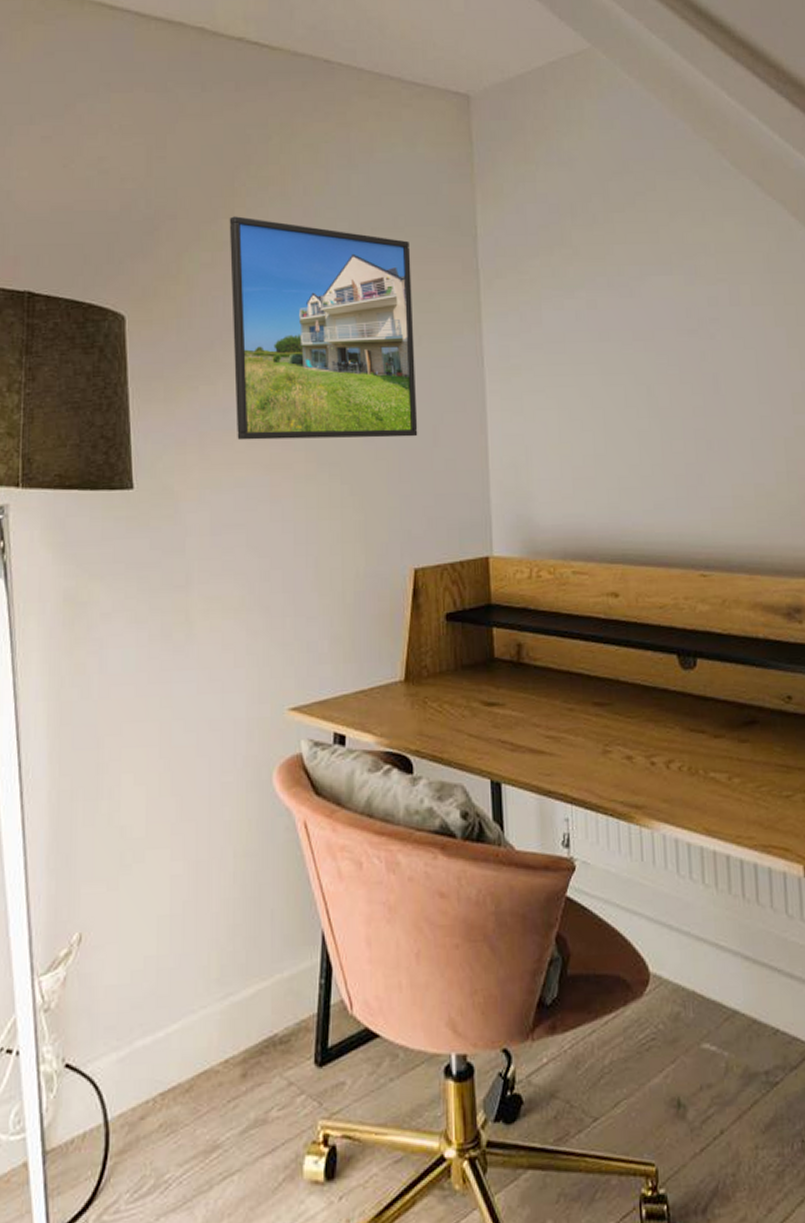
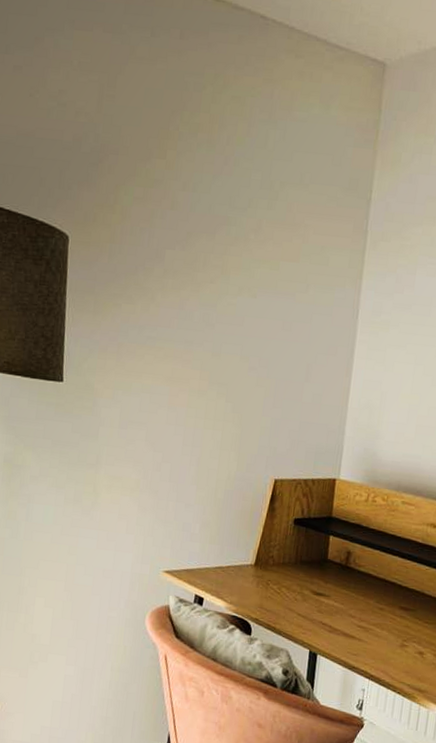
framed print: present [229,216,418,441] -> none [147,157,311,371]

